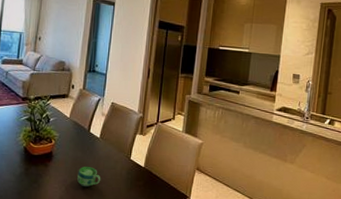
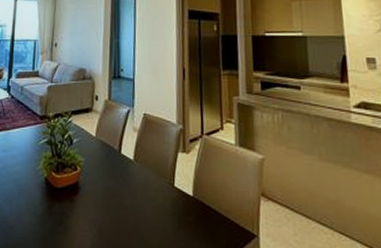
cup: present [77,166,101,188] -> none [111,200,141,228]

